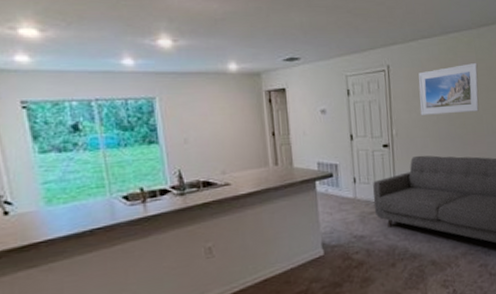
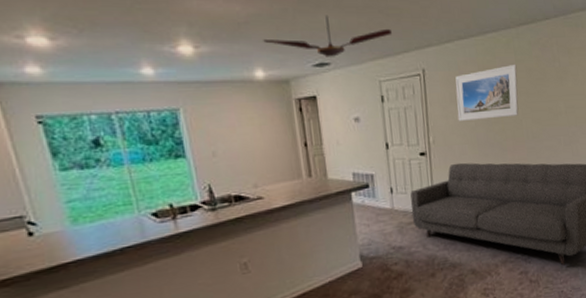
ceiling fan: none [238,14,359,52] -> present [263,15,392,57]

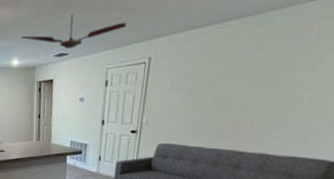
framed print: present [455,65,519,121] -> none [175,52,257,106]

